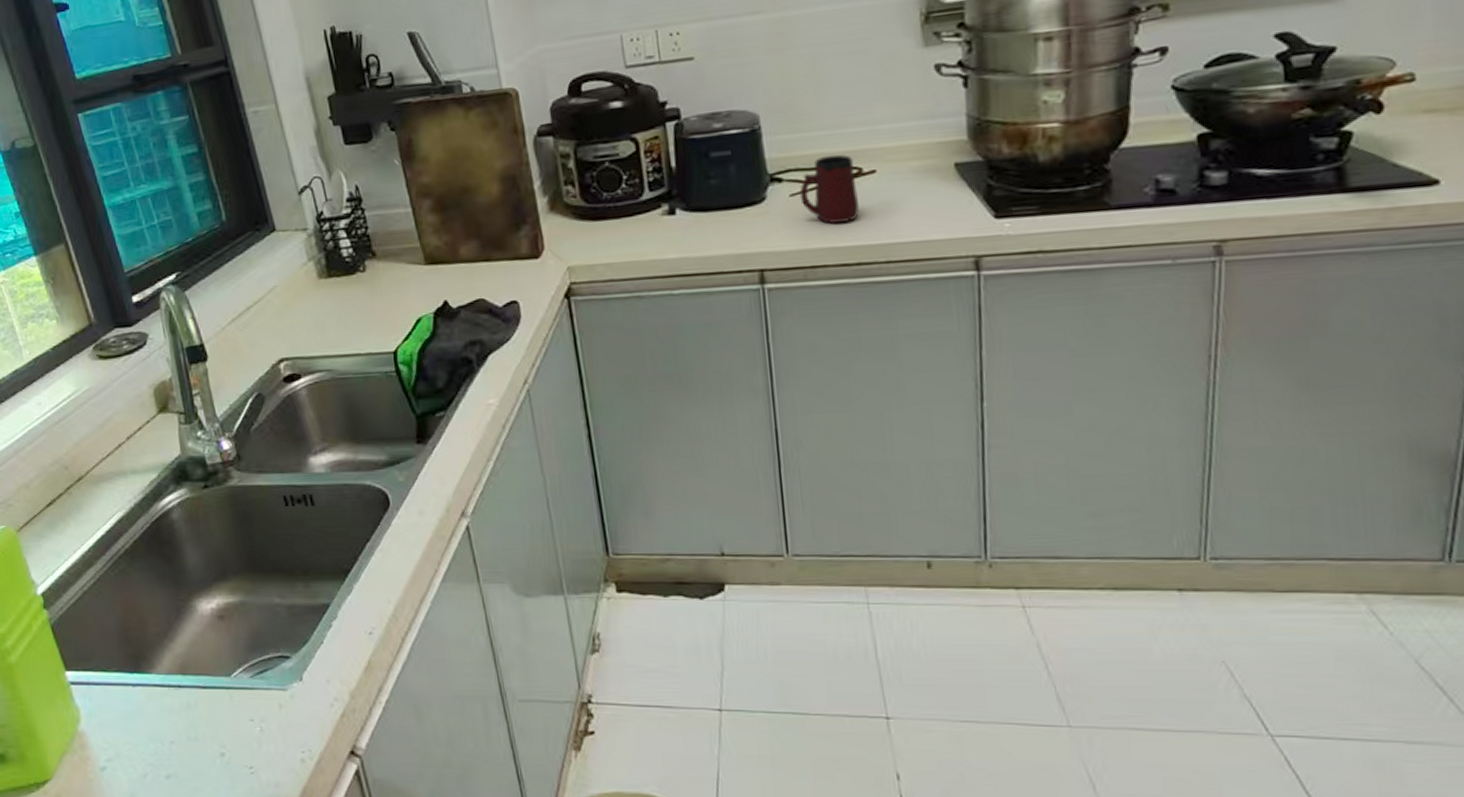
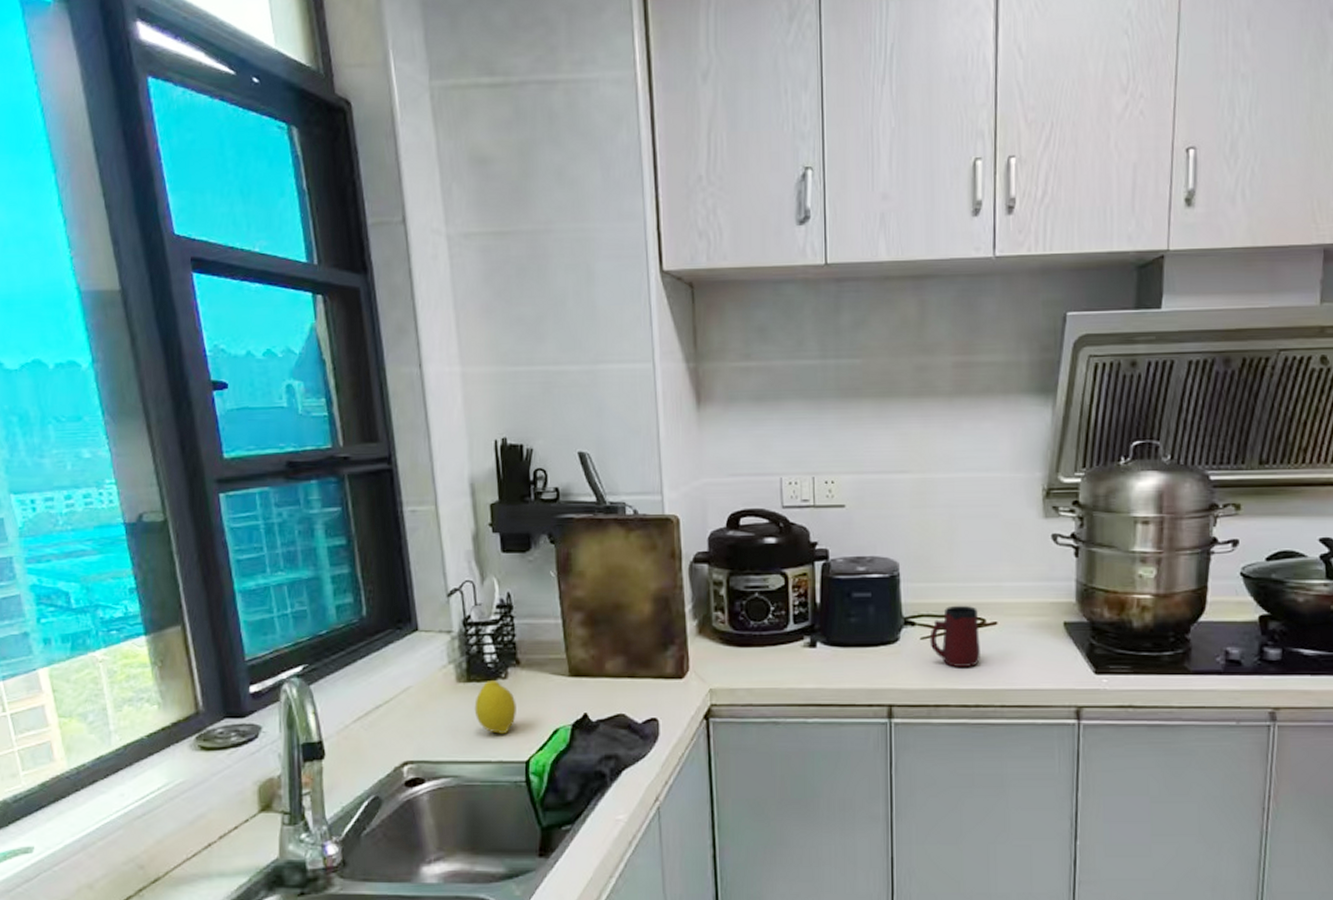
fruit: none [337,273,379,327] -> present [474,679,516,734]

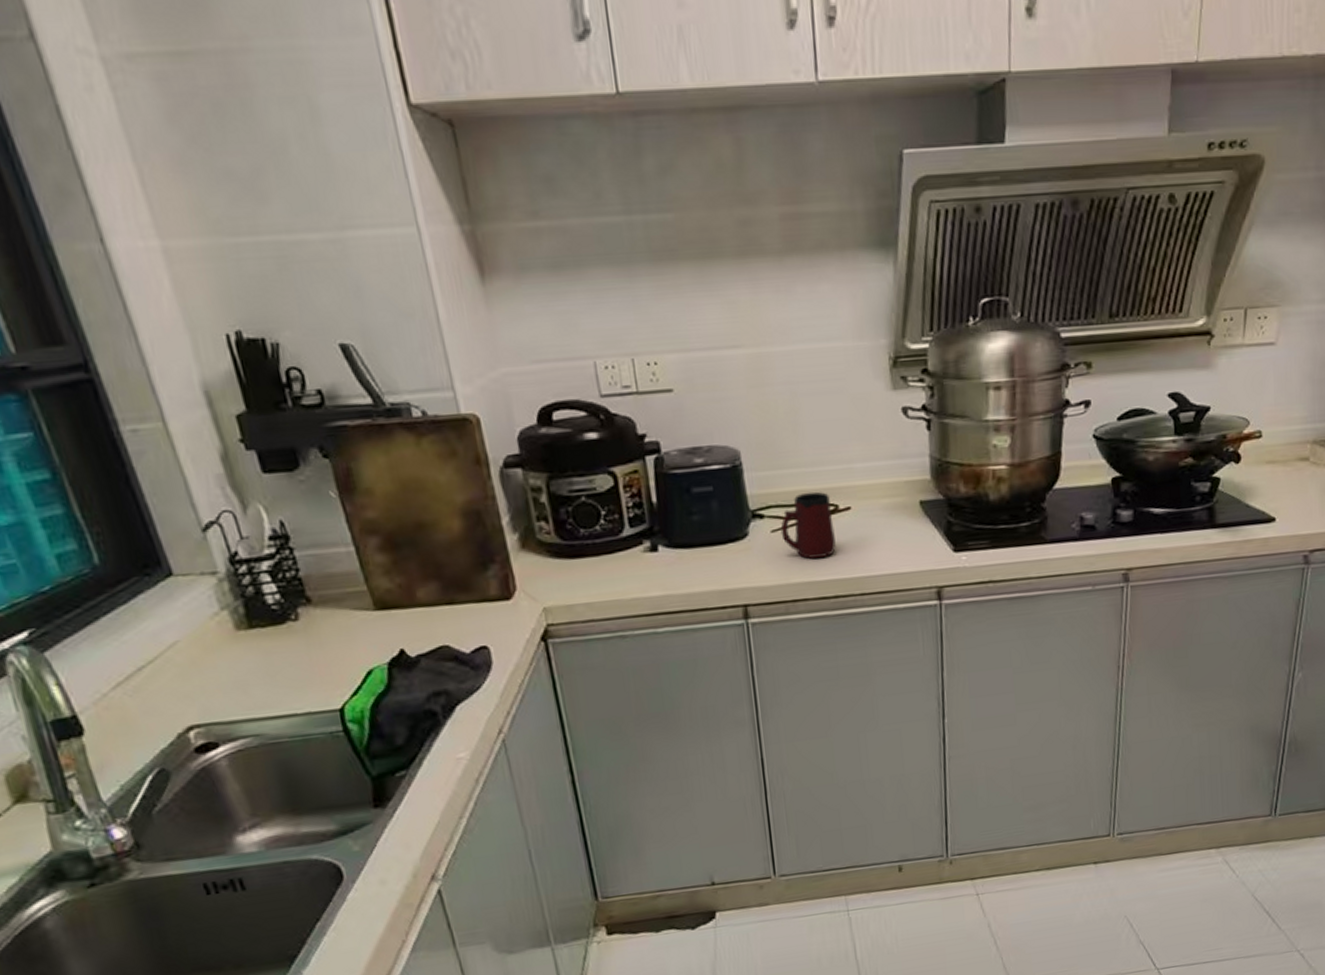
fruit: present [474,679,516,734] -> none [263,622,318,683]

